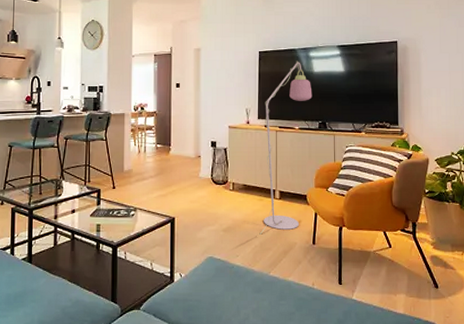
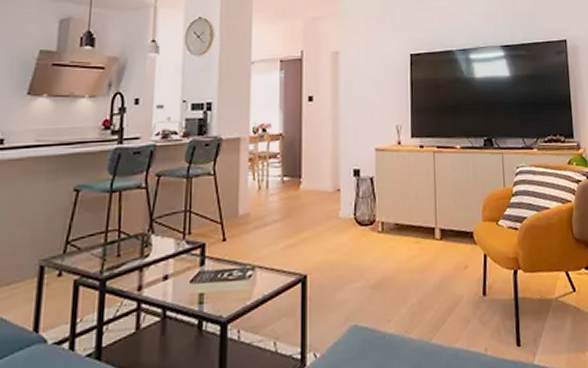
floor lamp: present [259,61,312,235] -> none [417,64,475,289]

